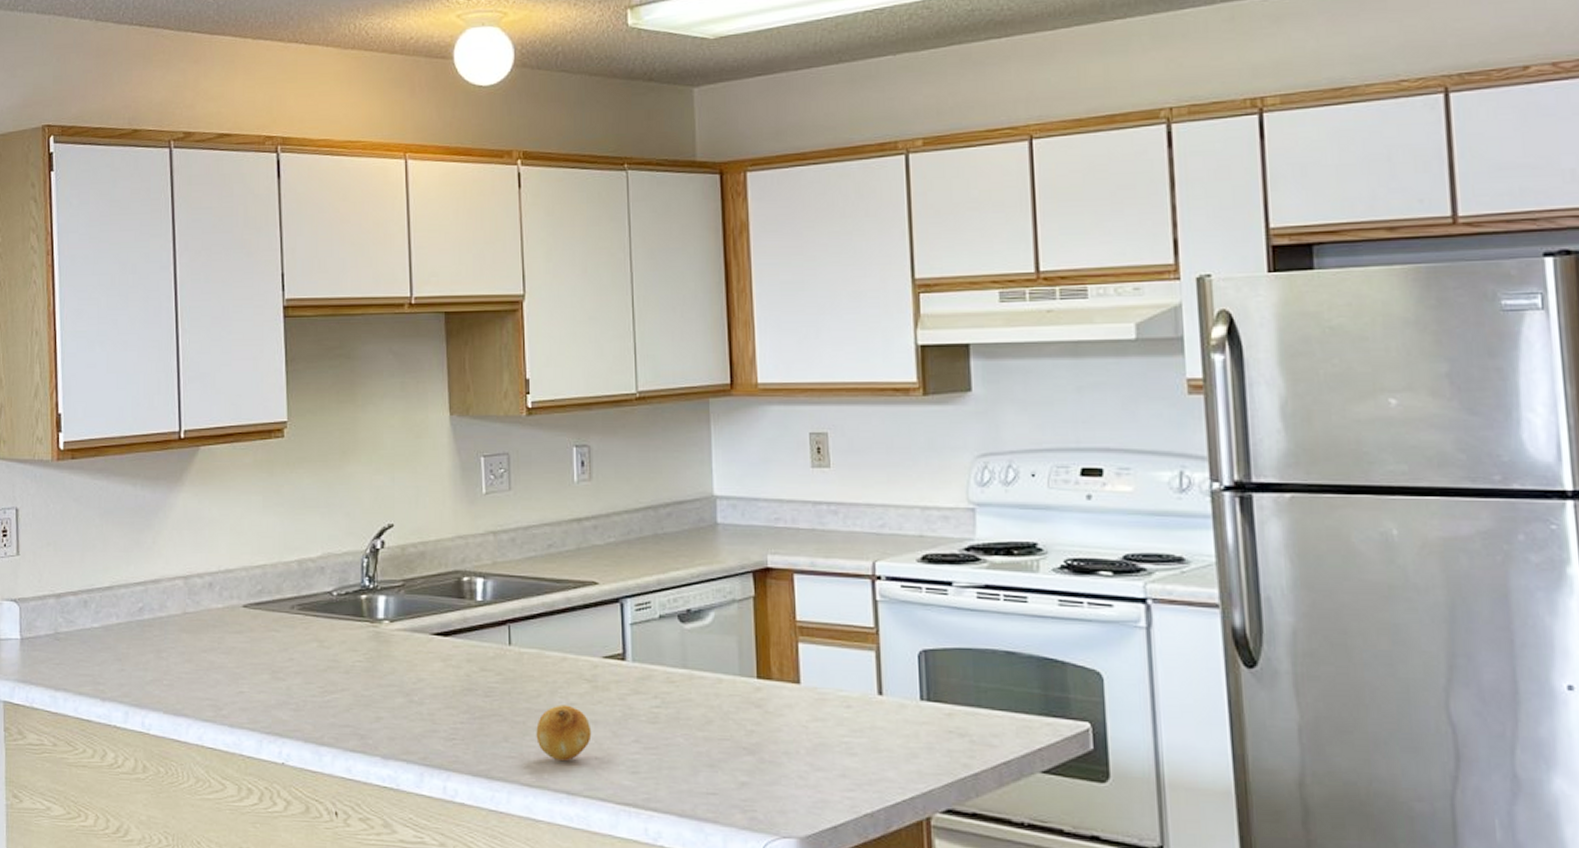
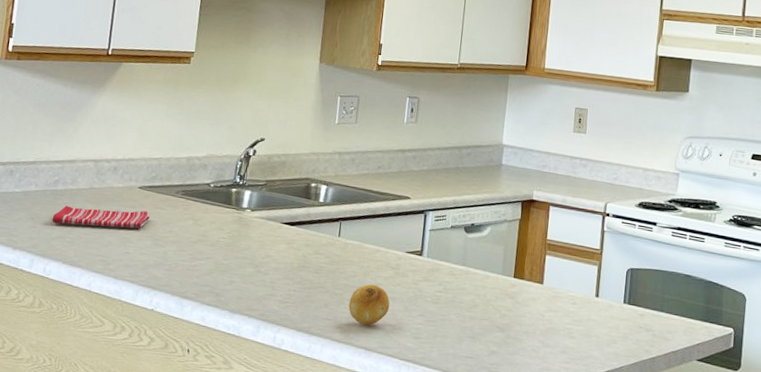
dish towel: none [143,635,262,663] -> present [51,206,150,229]

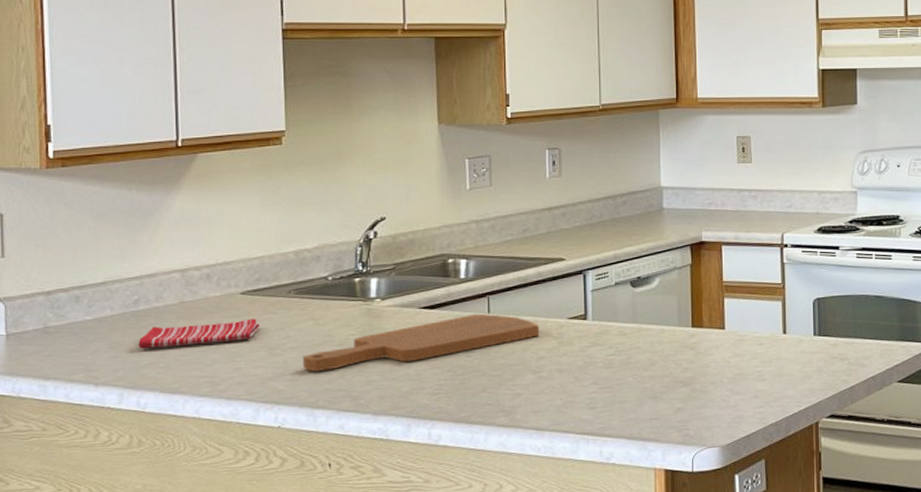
cutting board: none [179,235,381,270] -> present [302,313,540,372]
fruit: present [348,284,390,325] -> none [510,358,557,404]

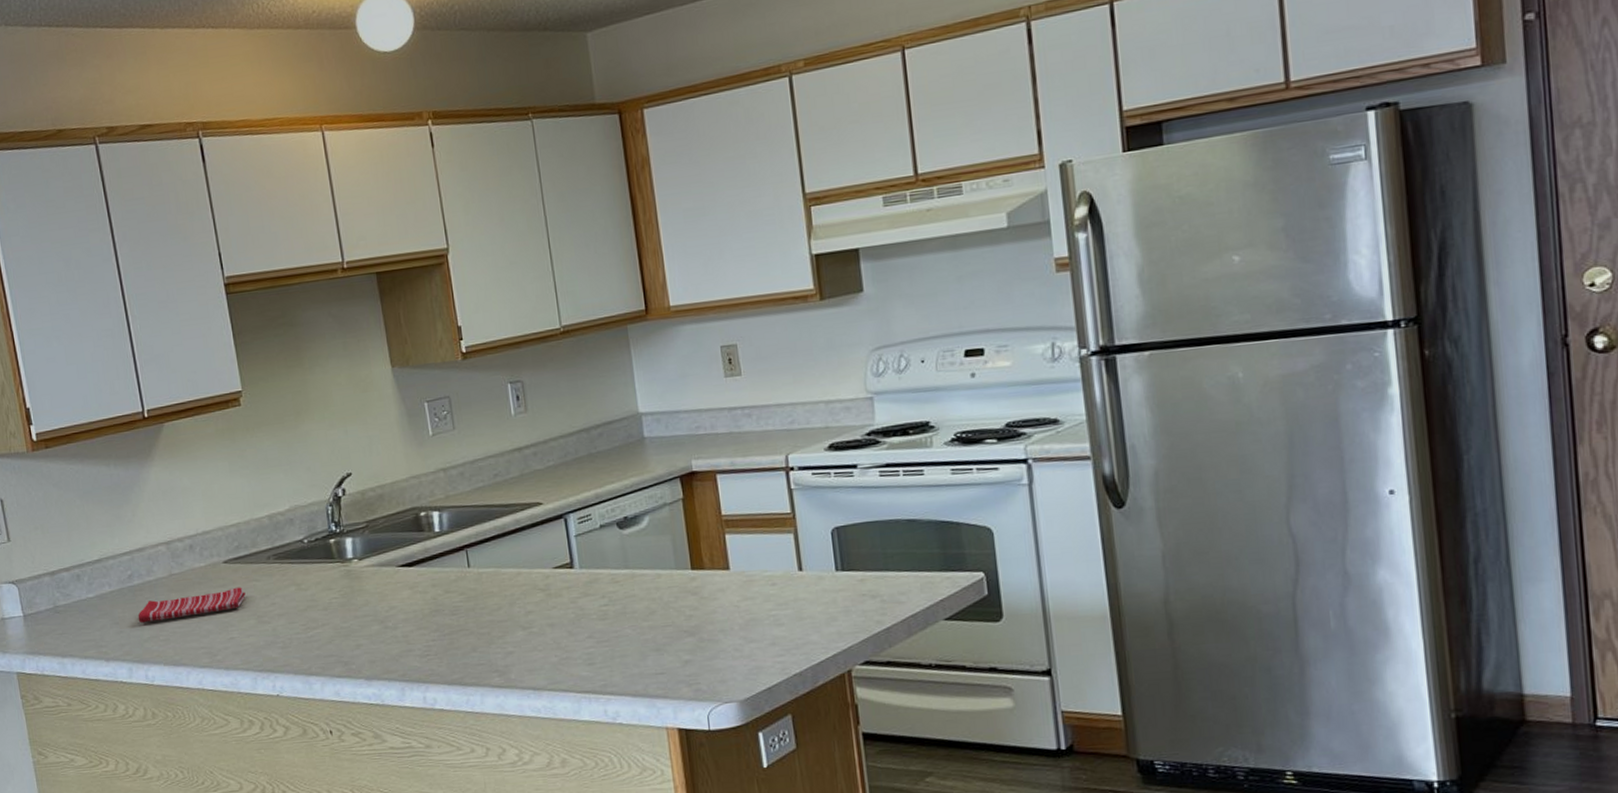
cutting board: present [302,313,540,372] -> none [290,568,525,638]

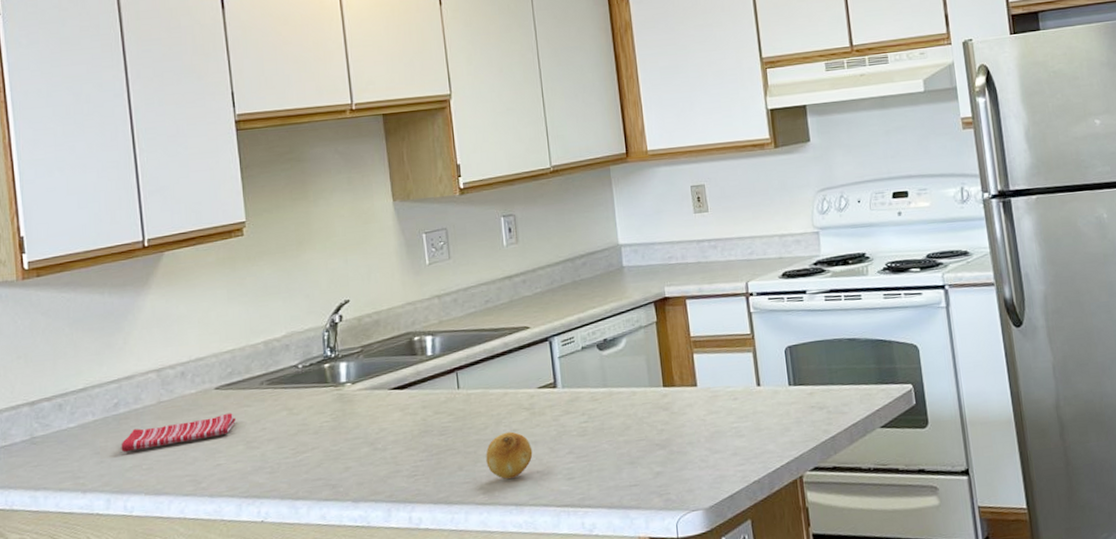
fruit: none [500,613,550,662] -> present [486,431,533,479]

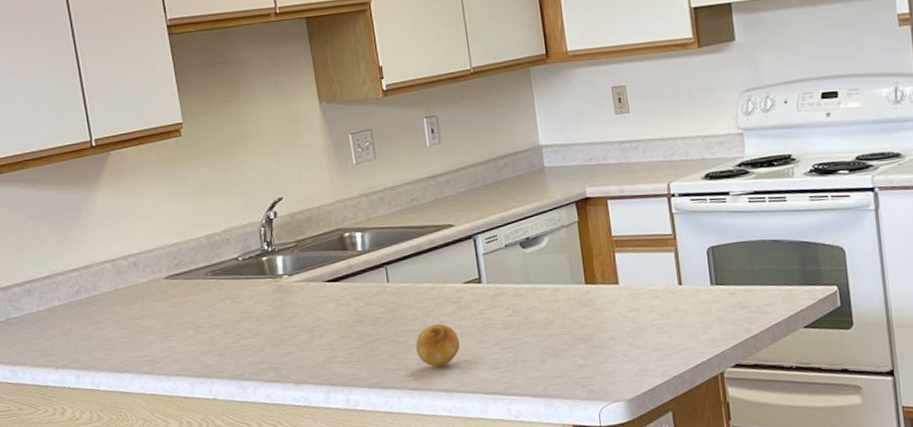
dish towel: present [121,413,236,453] -> none [85,300,185,334]

